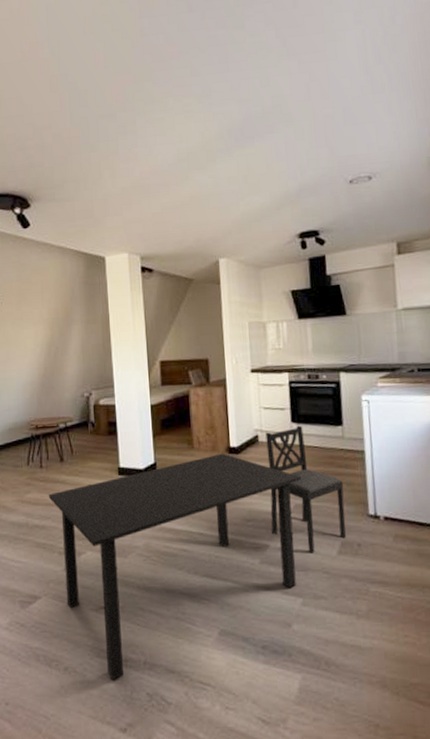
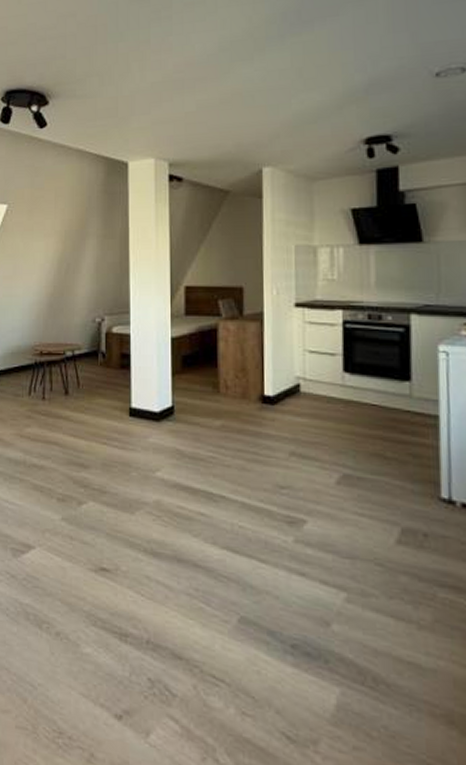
dining set: present [48,425,346,680] -> none [49,376,409,656]

